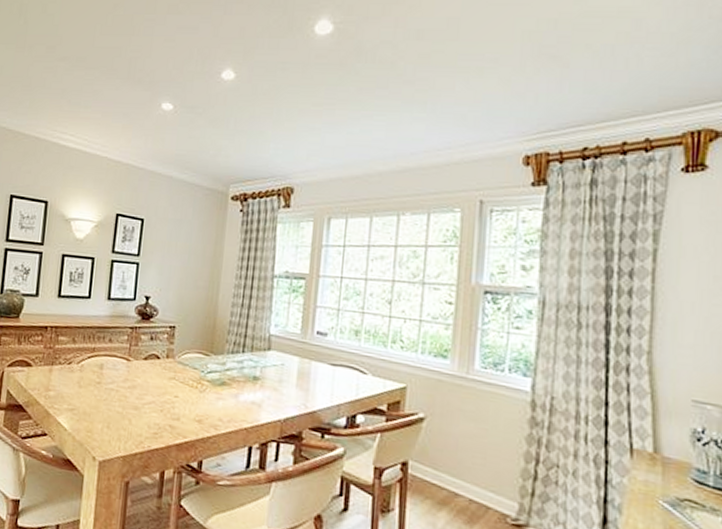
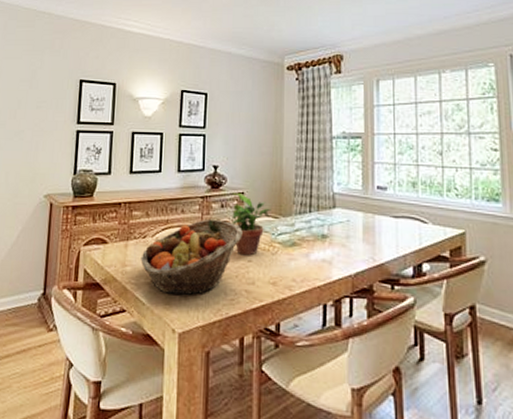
fruit basket: none [64,350,171,425] -> present [140,219,243,295]
potted plant: none [160,325,203,392] -> present [231,192,272,256]

